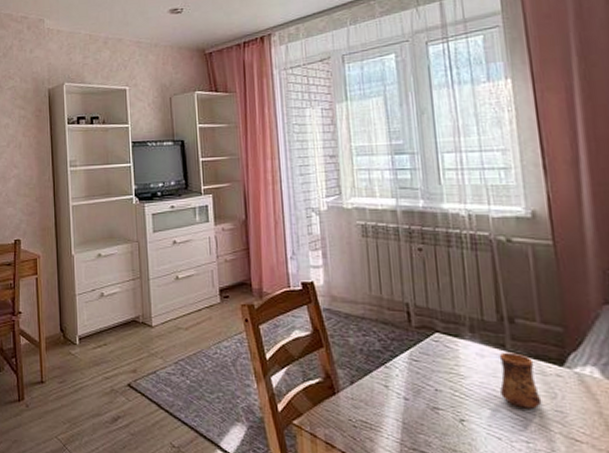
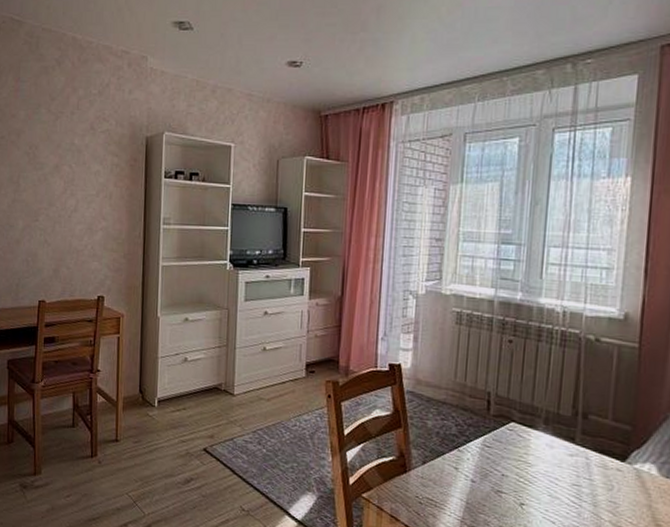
cup: present [499,352,542,409] -> none [561,445,599,499]

